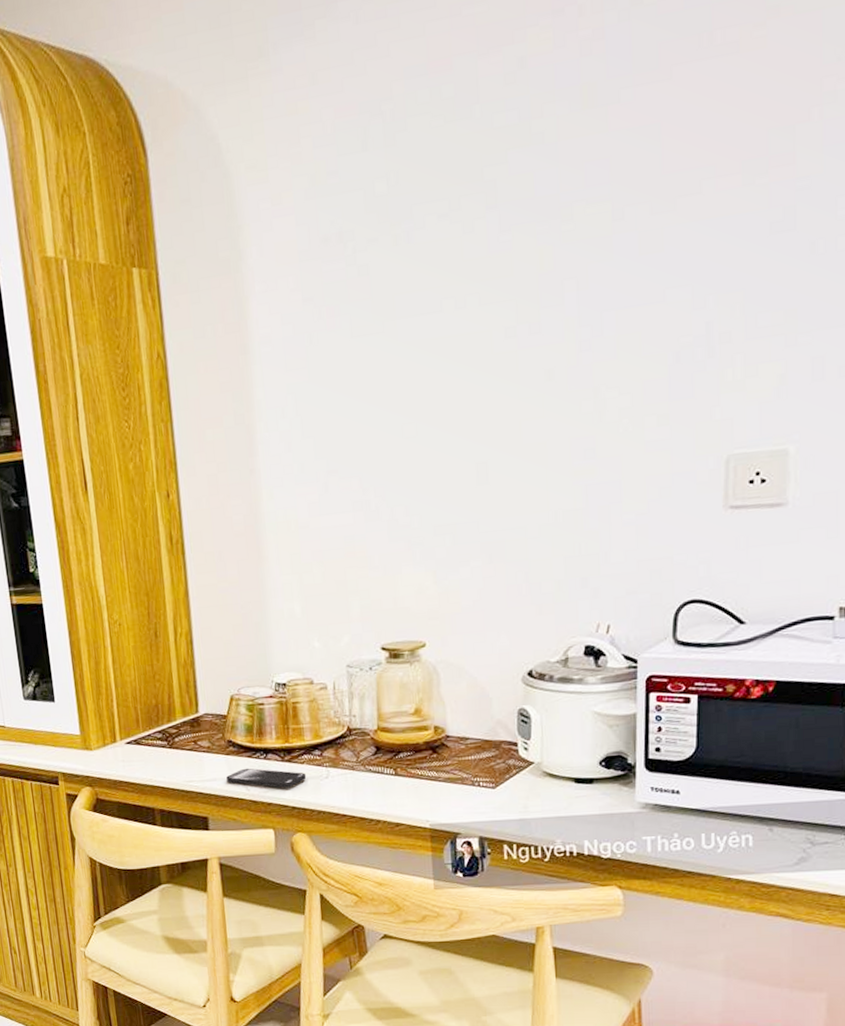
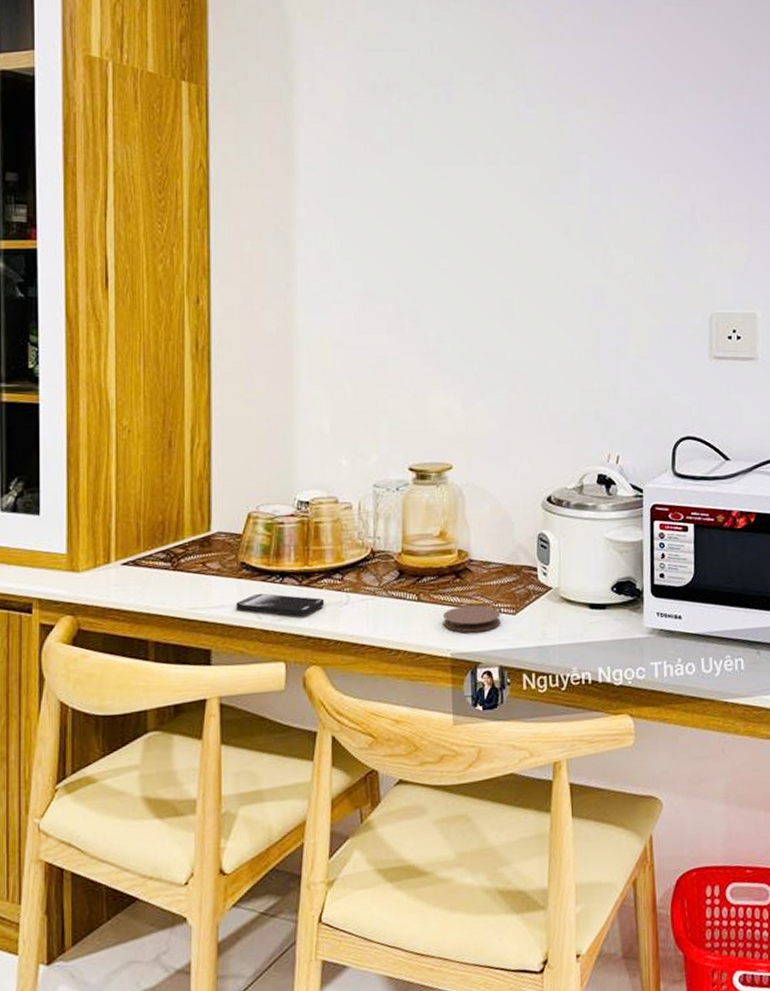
coaster: none [420,779,480,805] -> present [442,605,501,633]

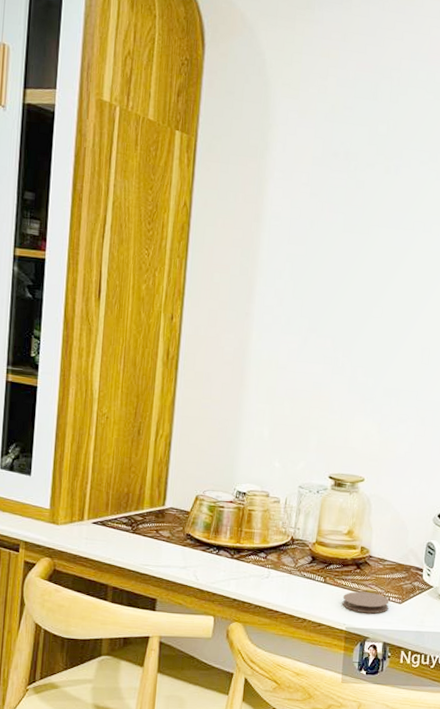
smartphone: present [236,593,325,616] -> none [179,560,250,582]

